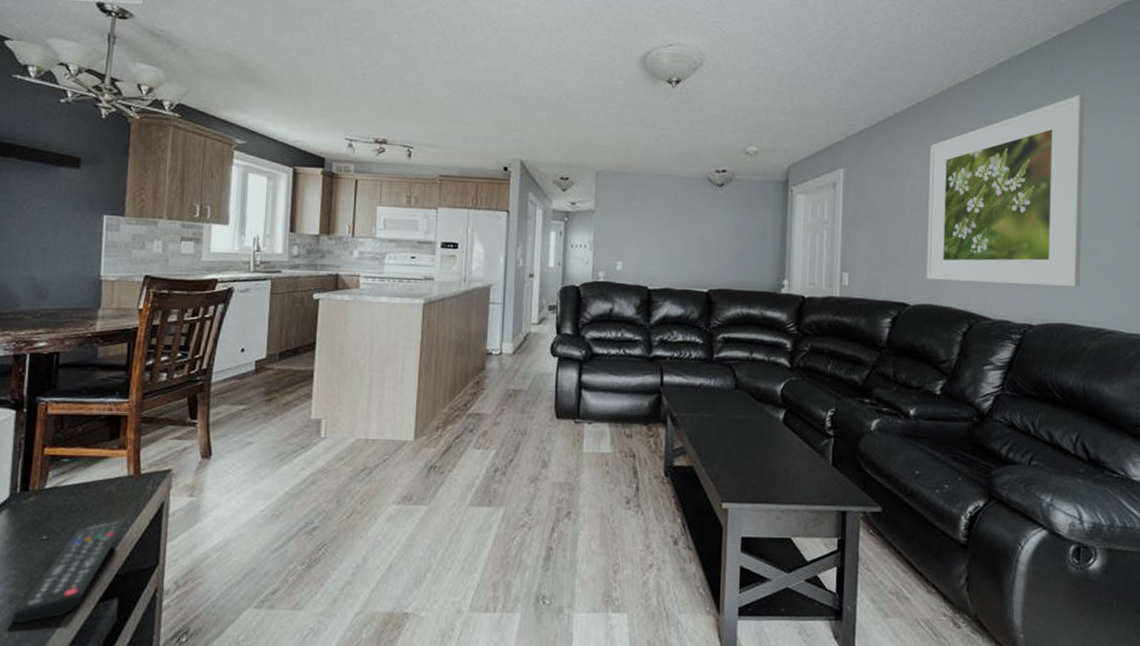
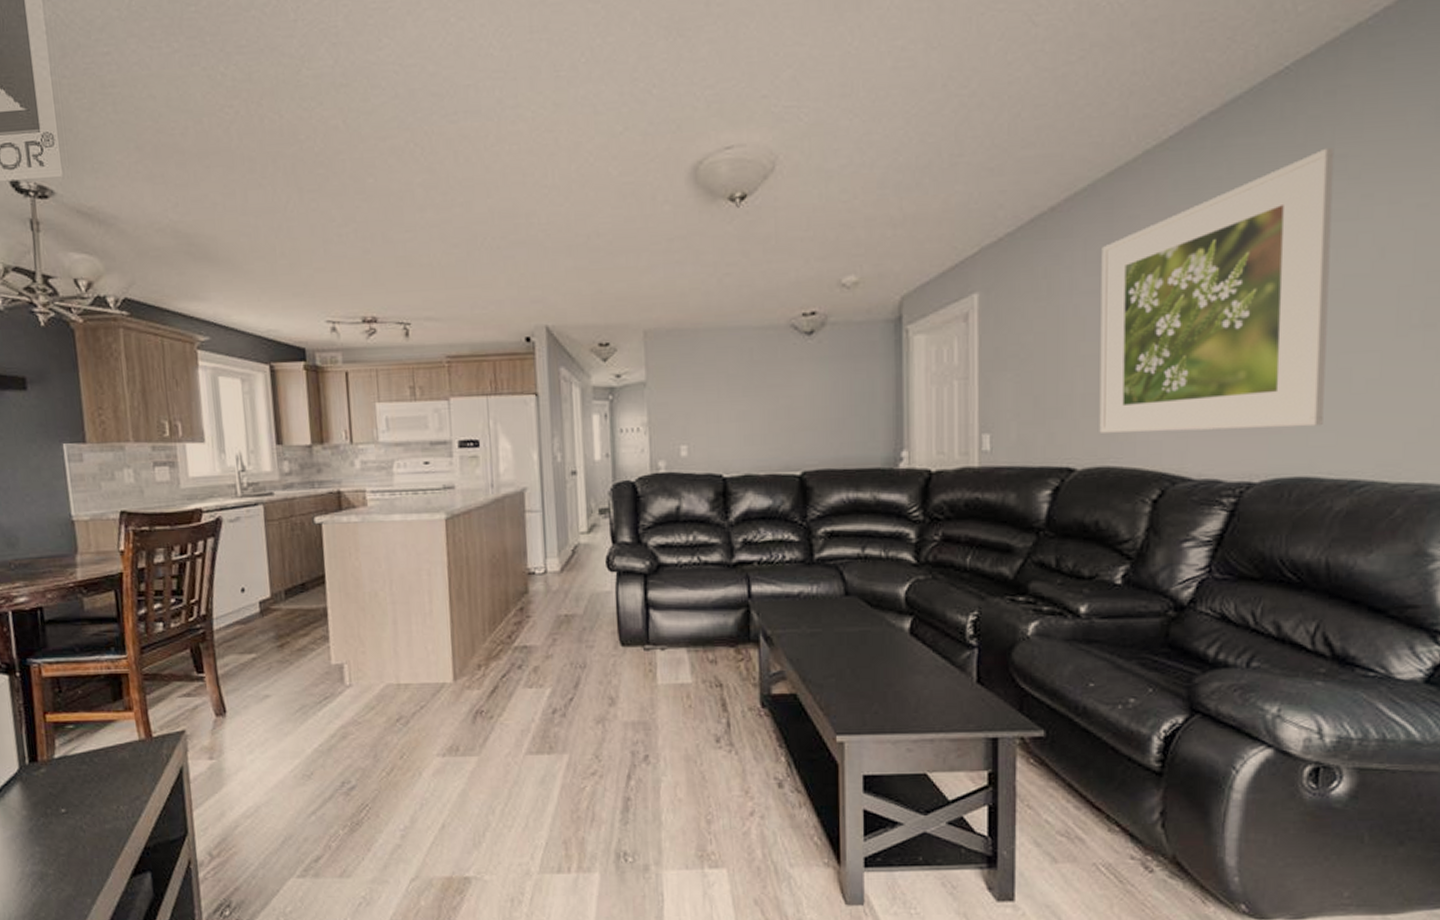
remote control: present [11,519,127,624] -> none [44,787,147,902]

